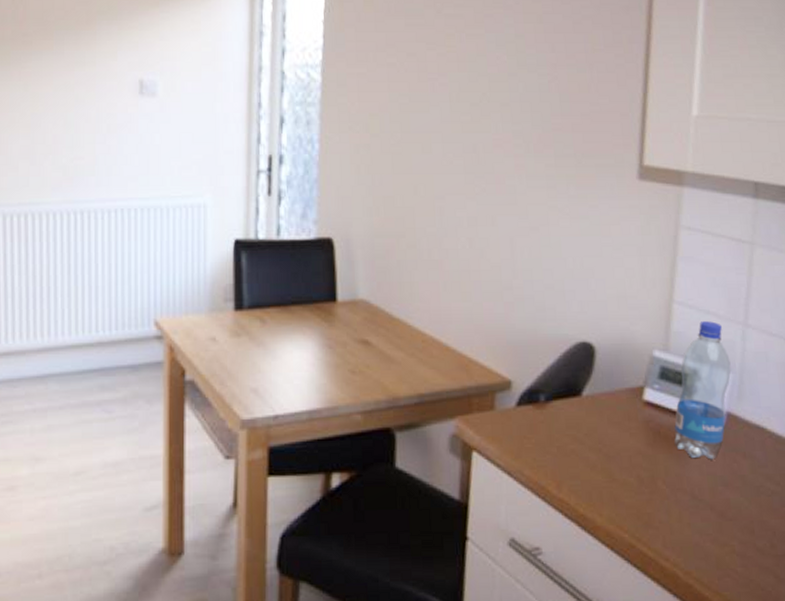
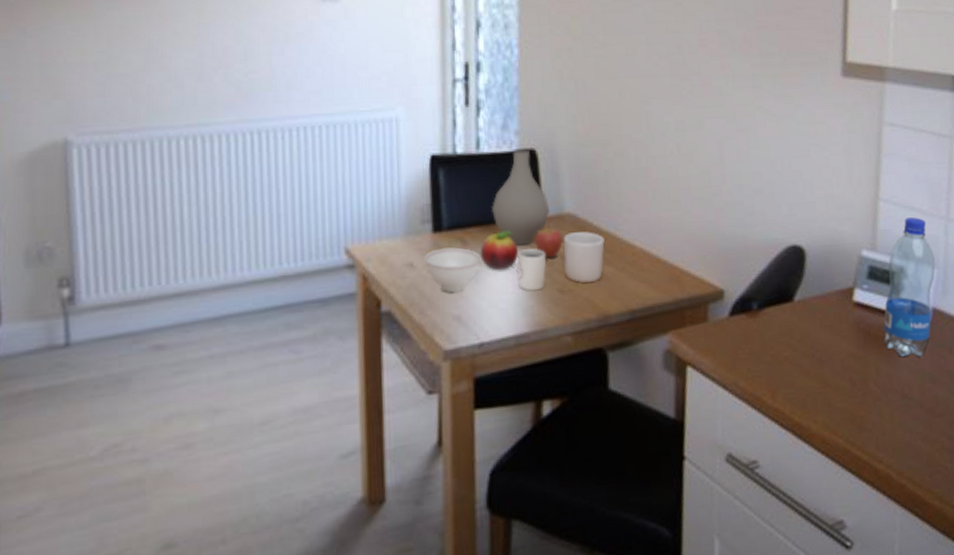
bowl: none [225,325,279,368] -> present [424,247,482,294]
fruit: none [277,313,313,350] -> present [480,231,518,271]
vase: none [290,238,344,327] -> present [492,149,549,246]
mug: none [312,331,340,370] -> present [517,248,547,292]
fruit: none [330,308,356,340] -> present [535,224,563,258]
mug: none [356,317,396,366] -> present [563,231,605,284]

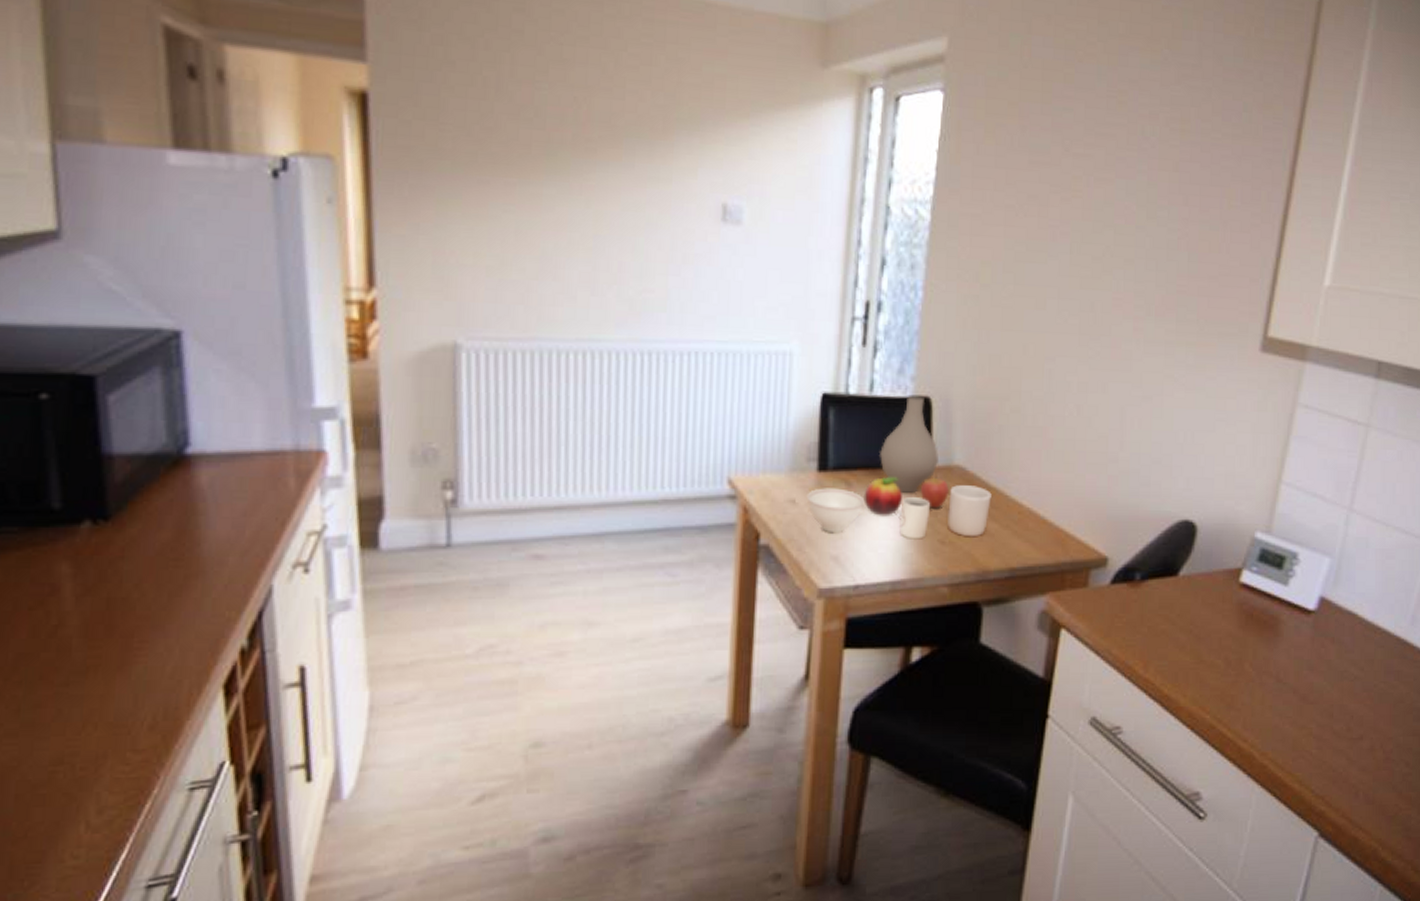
bottle: present [883,217,936,358] -> none [1266,504,1331,644]

